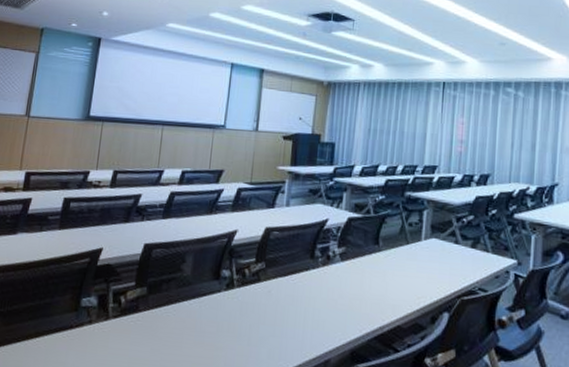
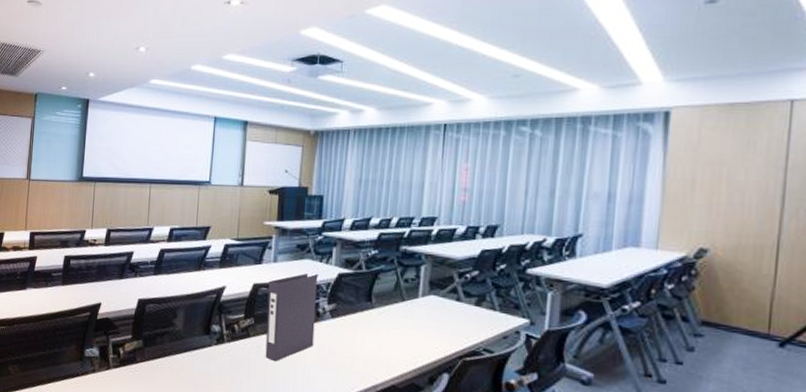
binder: none [275,217,329,306] -> present [265,273,318,361]

